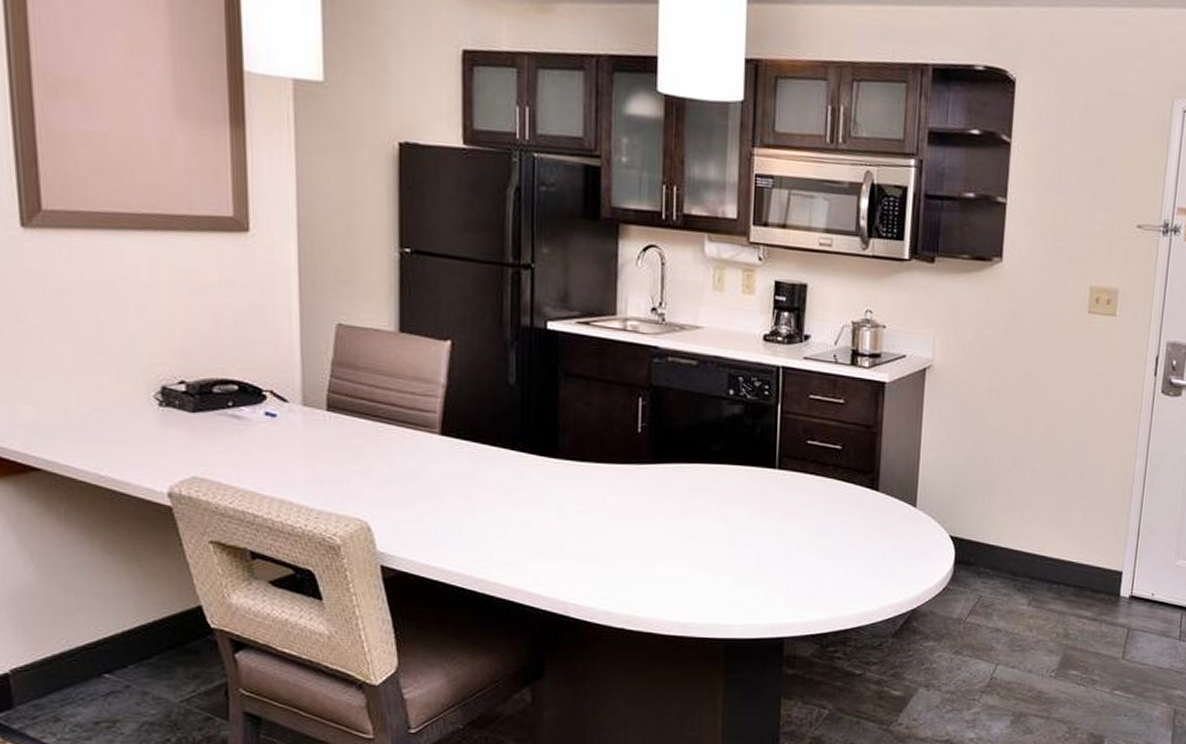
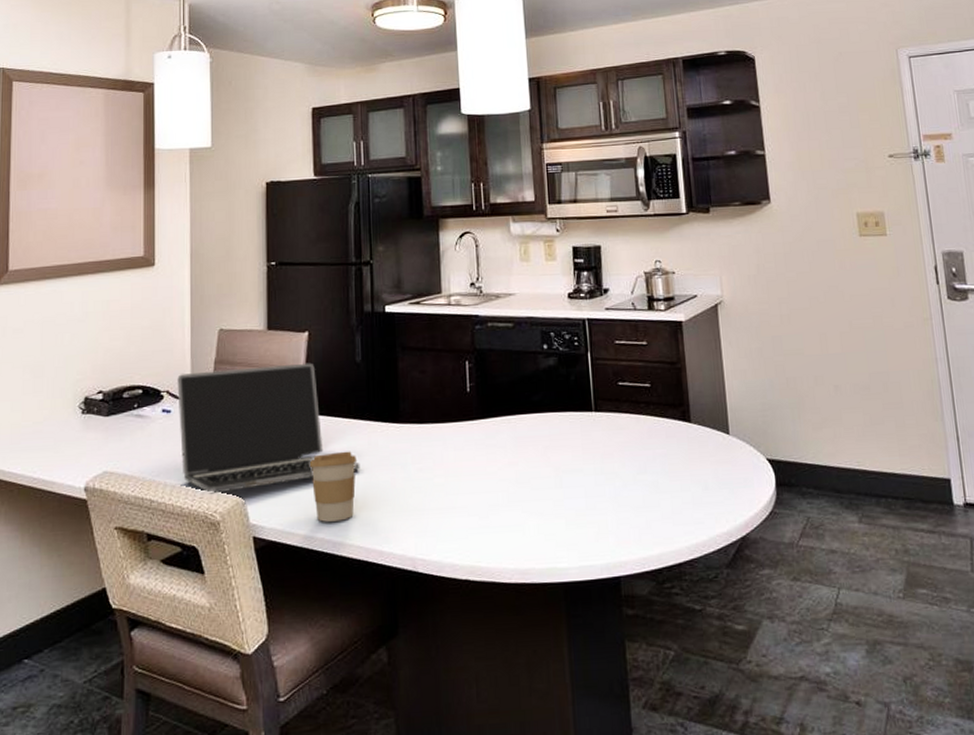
laptop: none [284,372,509,515] -> present [177,362,360,494]
coffee cup: none [449,483,506,557] -> present [309,451,357,522]

